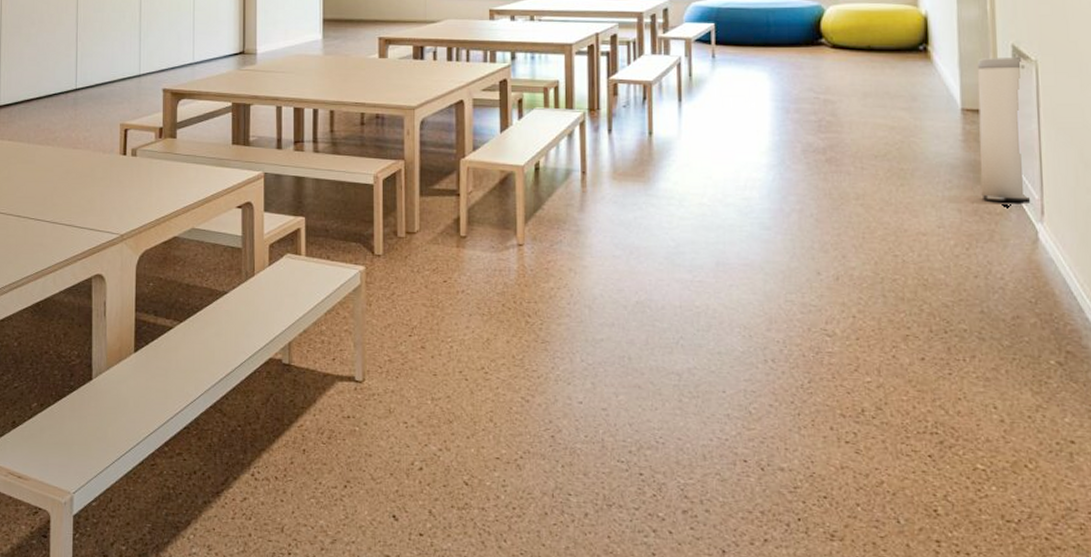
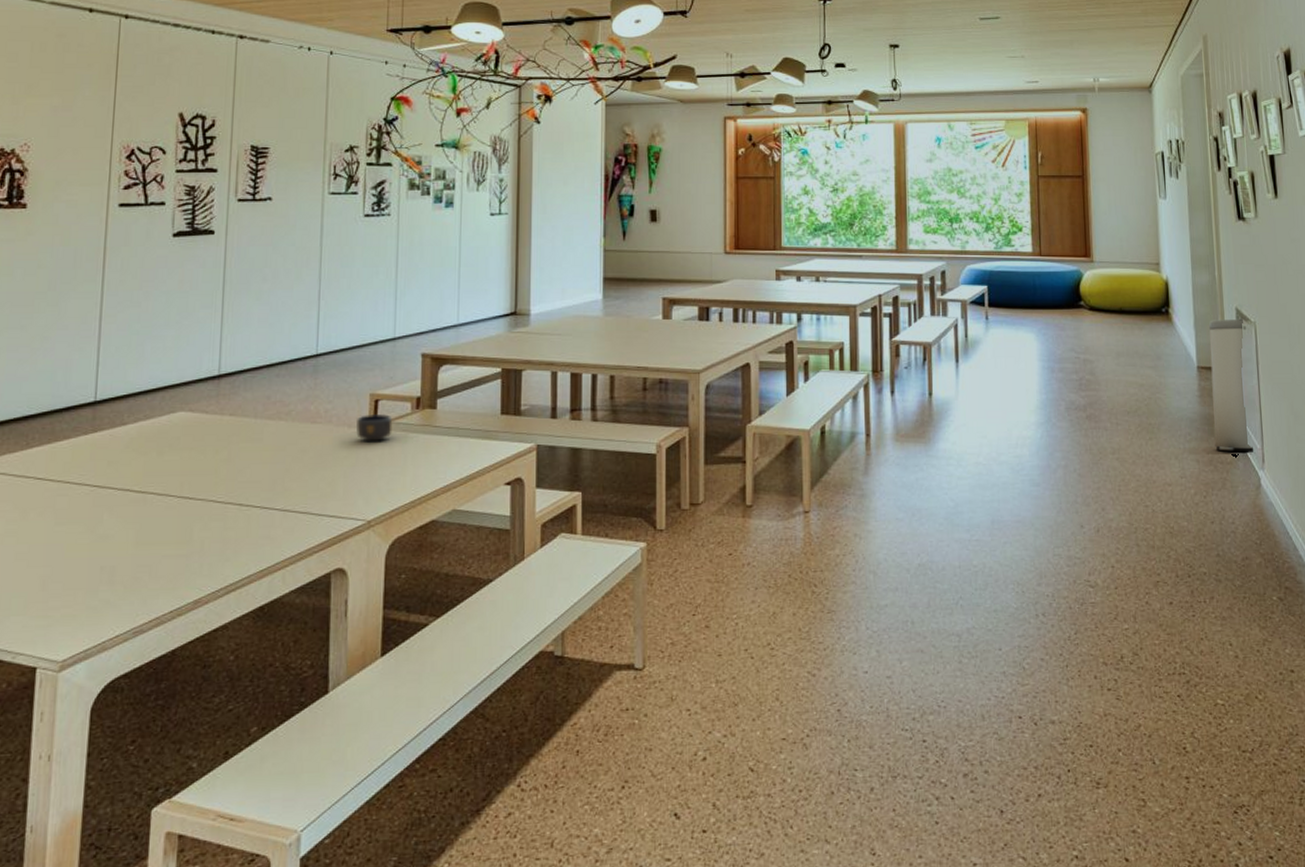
mug: none [109,142,140,167] -> present [355,414,393,443]

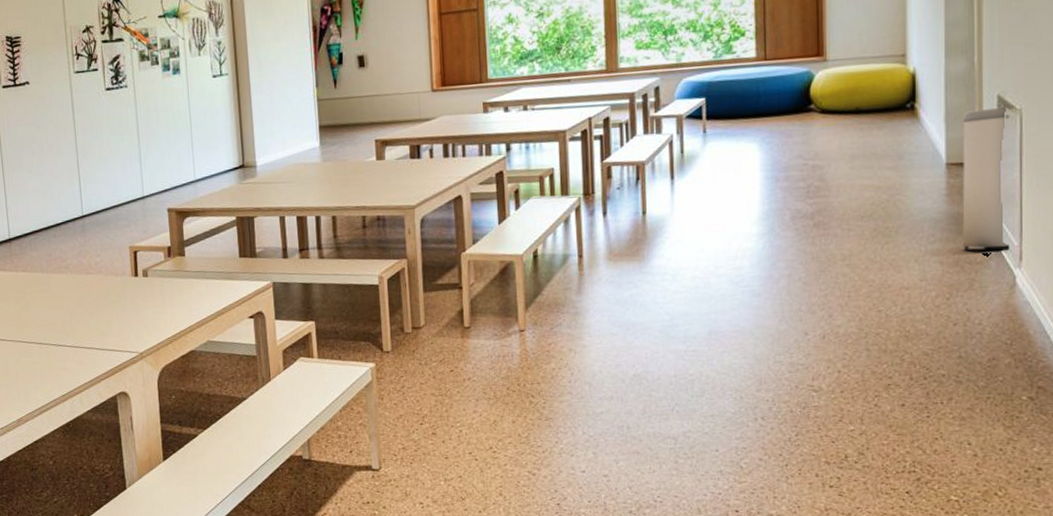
mug: present [355,414,393,443] -> none [120,263,151,288]

